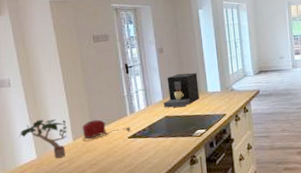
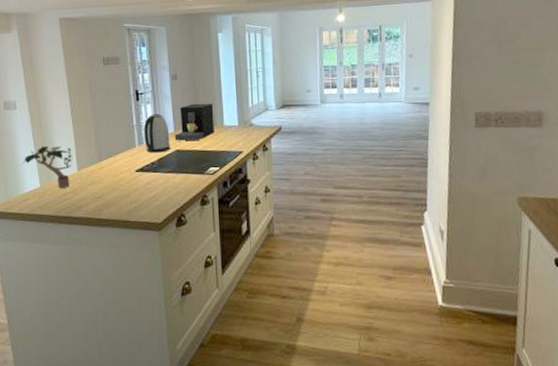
toaster: present [82,119,131,141] -> none [87,149,139,172]
kettle: none [134,84,160,120] -> present [143,114,170,153]

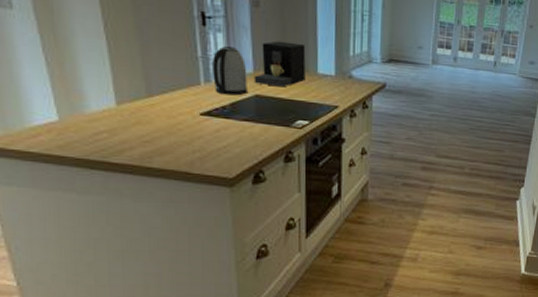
potted plant: present [22,146,72,188] -> none [27,67,108,125]

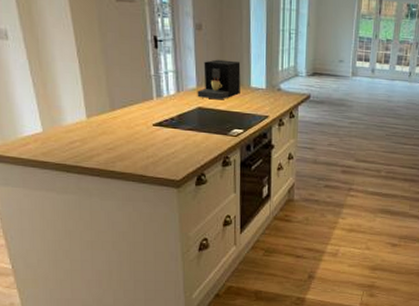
kettle: present [211,46,247,96] -> none [162,65,192,108]

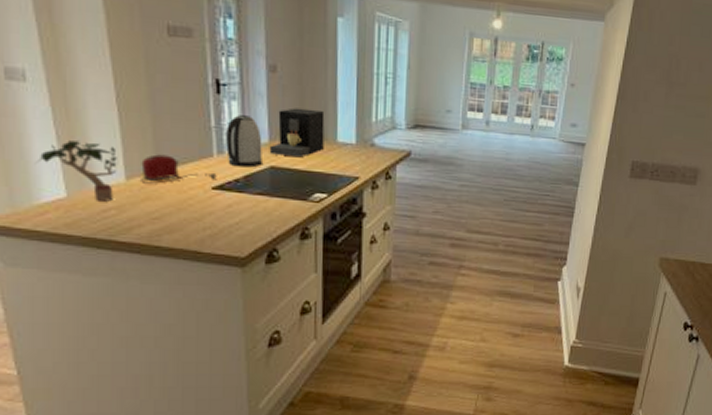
potted plant: none [19,87,80,135] -> present [36,141,117,202]
toaster: none [98,98,157,122] -> present [141,154,217,184]
kettle: none [162,65,192,108] -> present [225,115,262,168]

